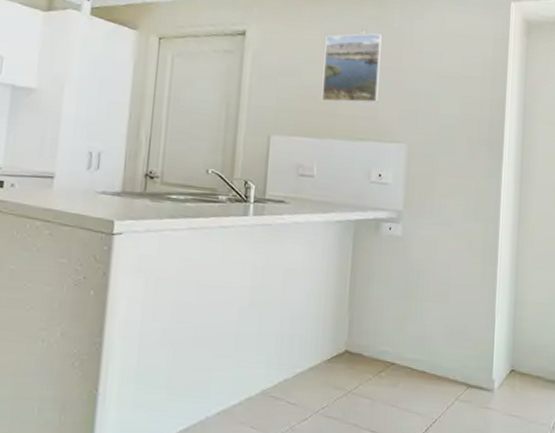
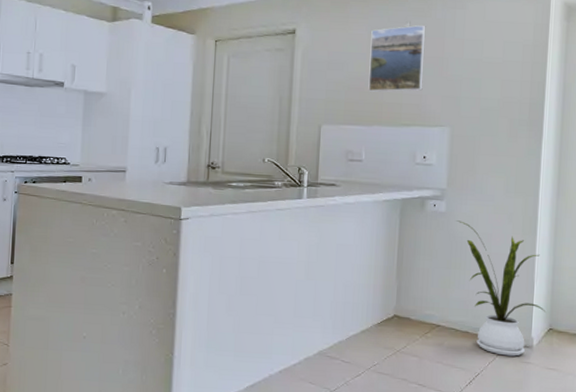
house plant: none [413,246,508,401] -> present [456,220,547,357]

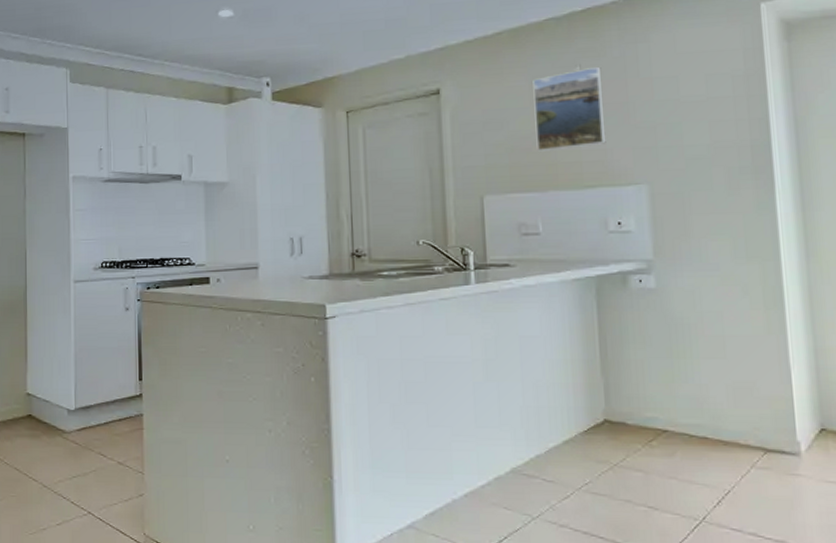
house plant: present [456,220,547,357] -> none [672,297,814,467]

